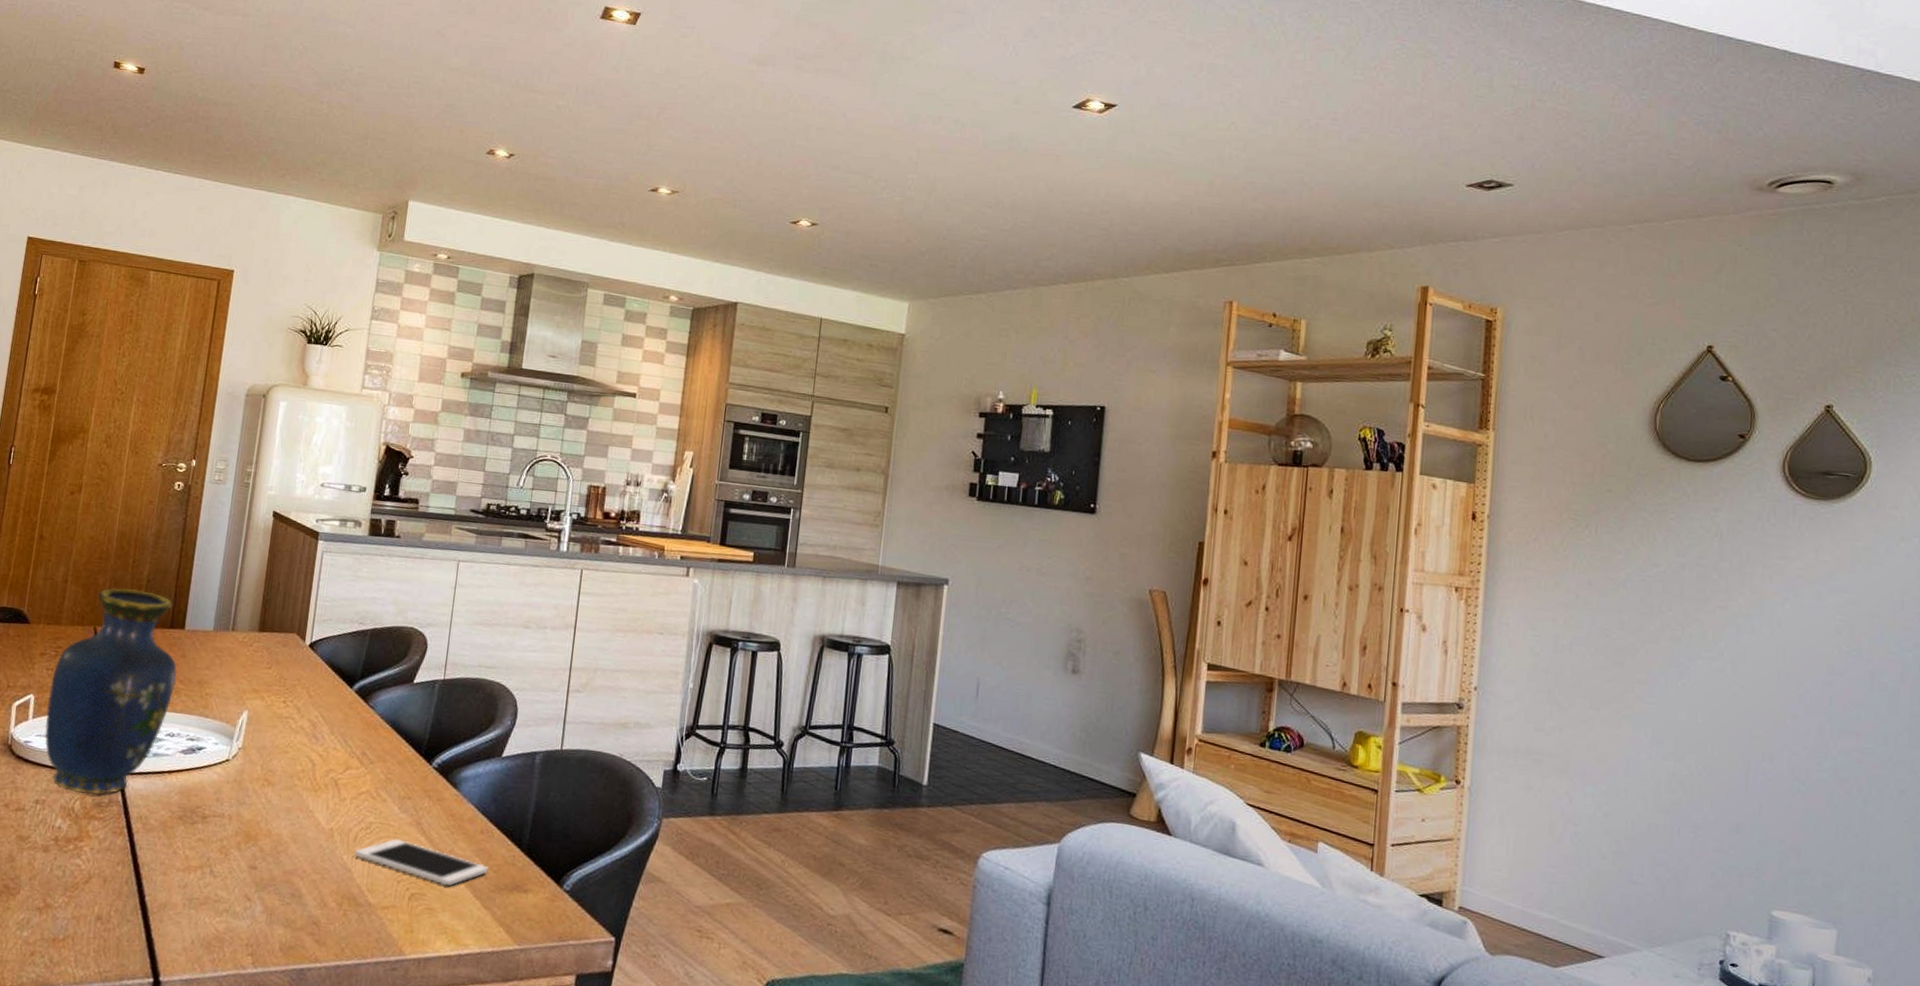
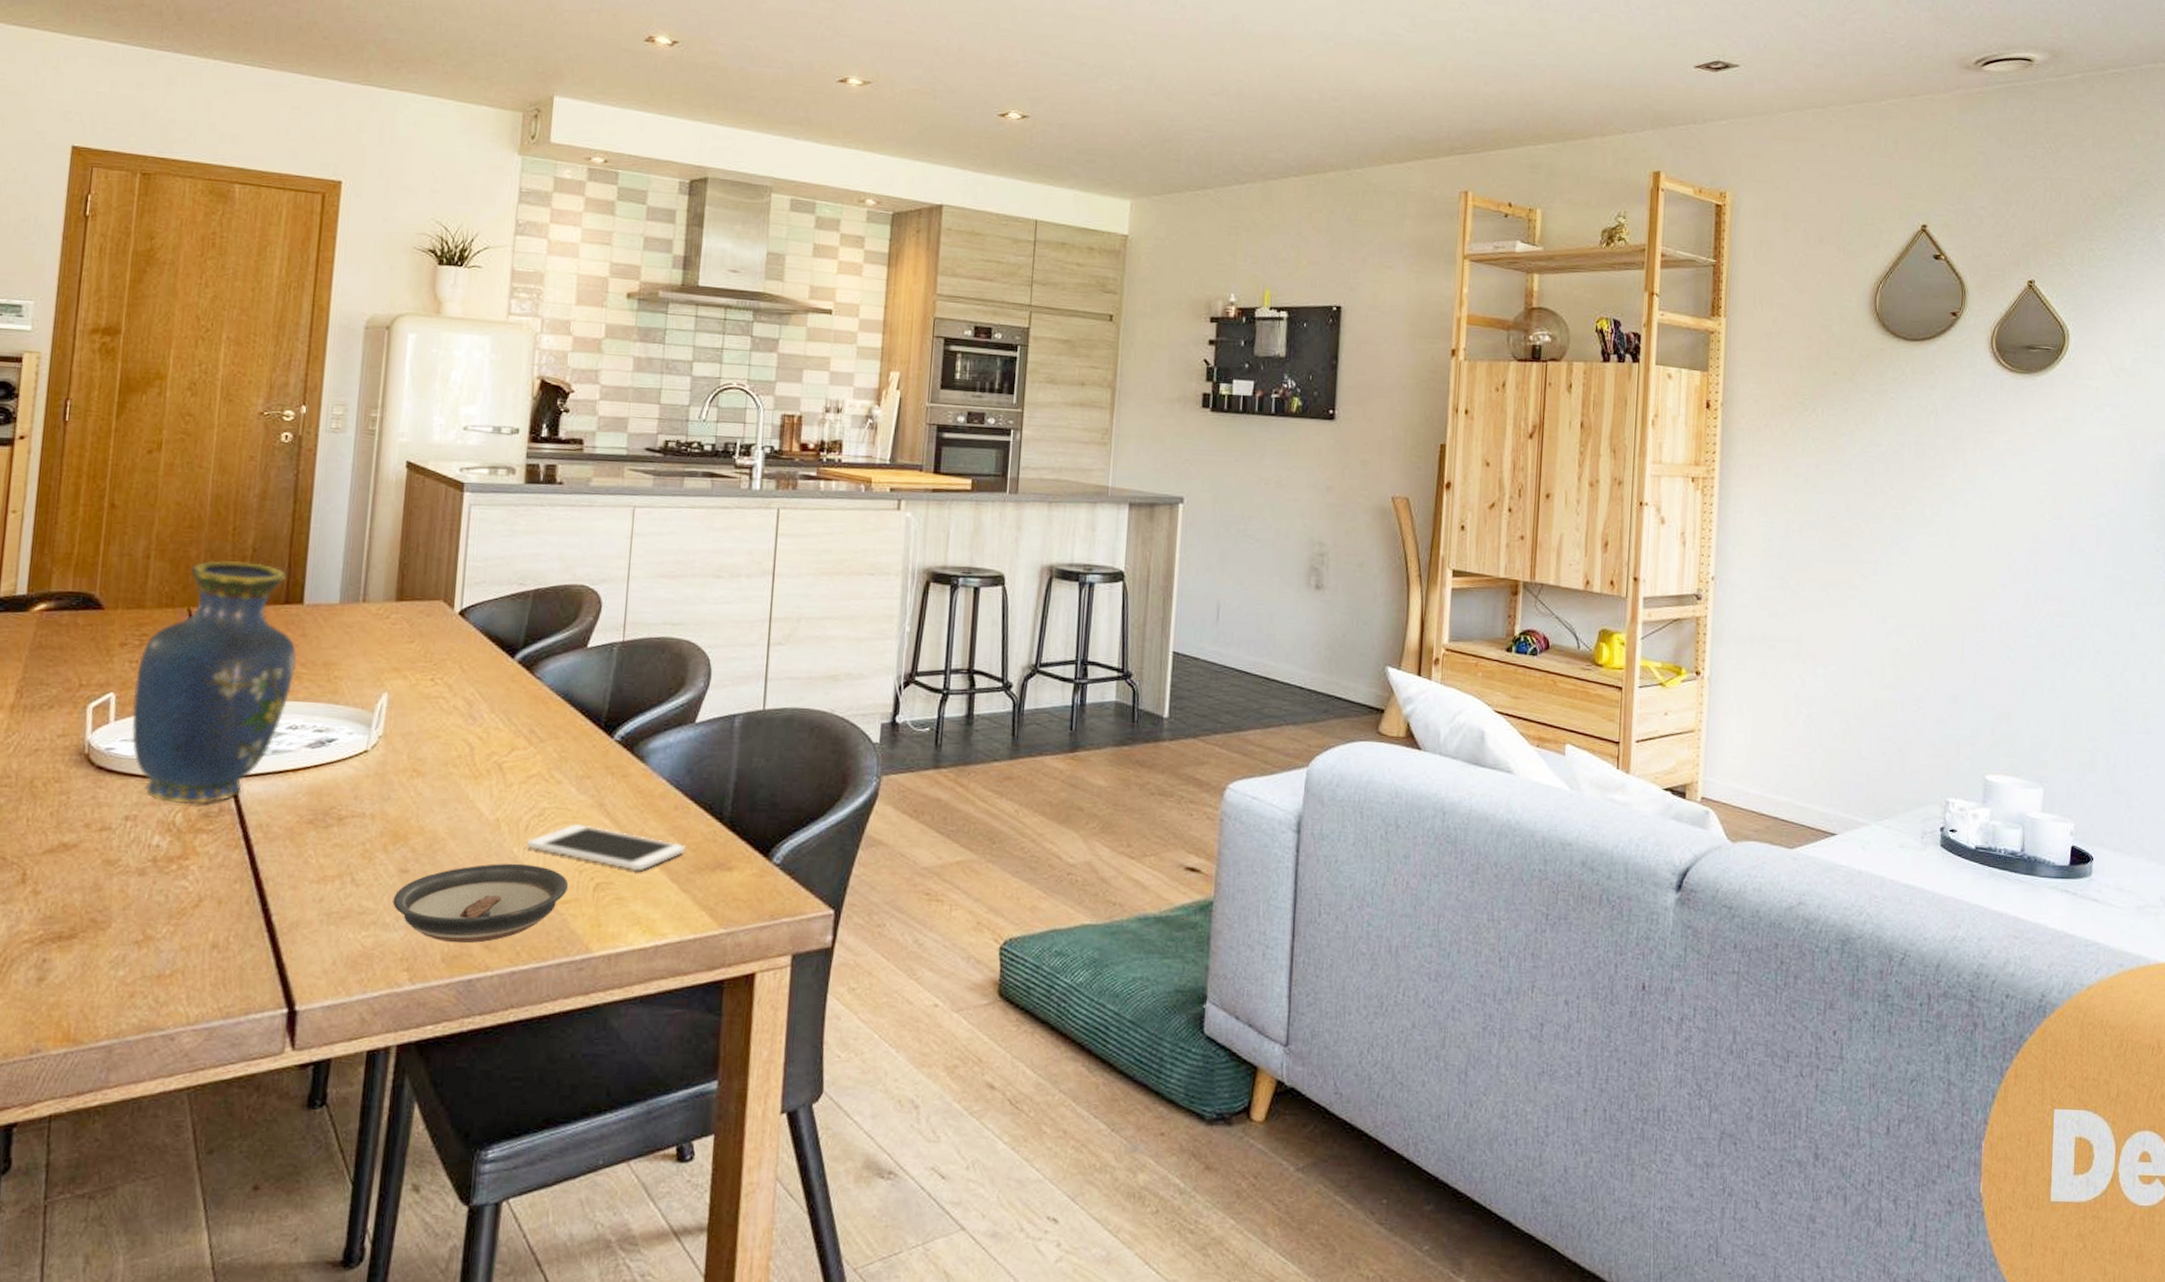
saucer: none [242,868,388,937] -> present [393,863,569,944]

